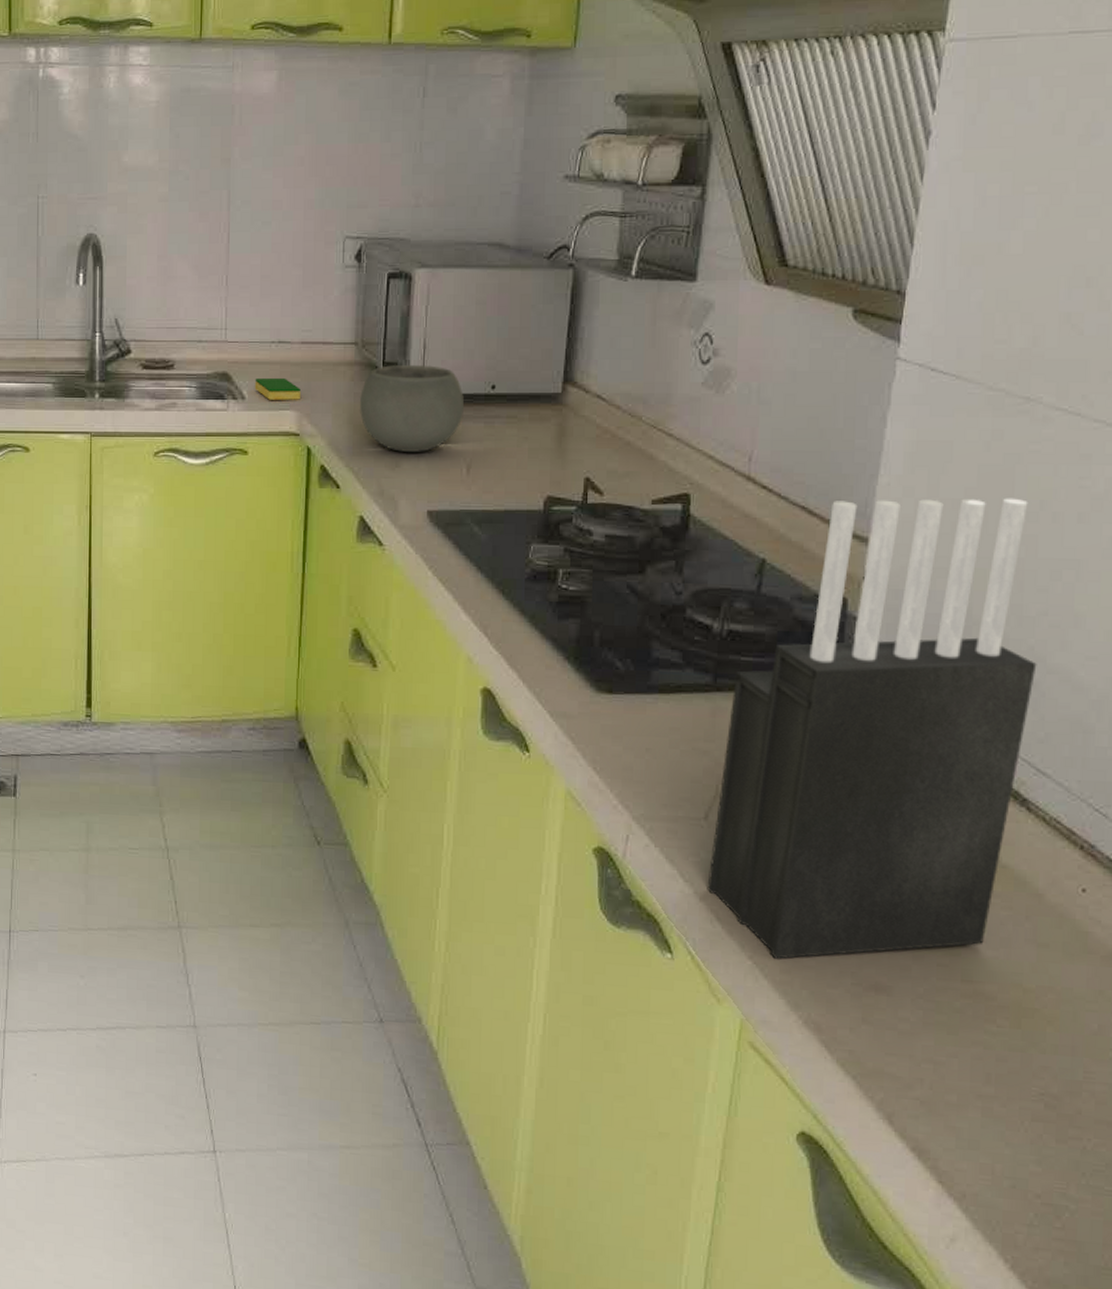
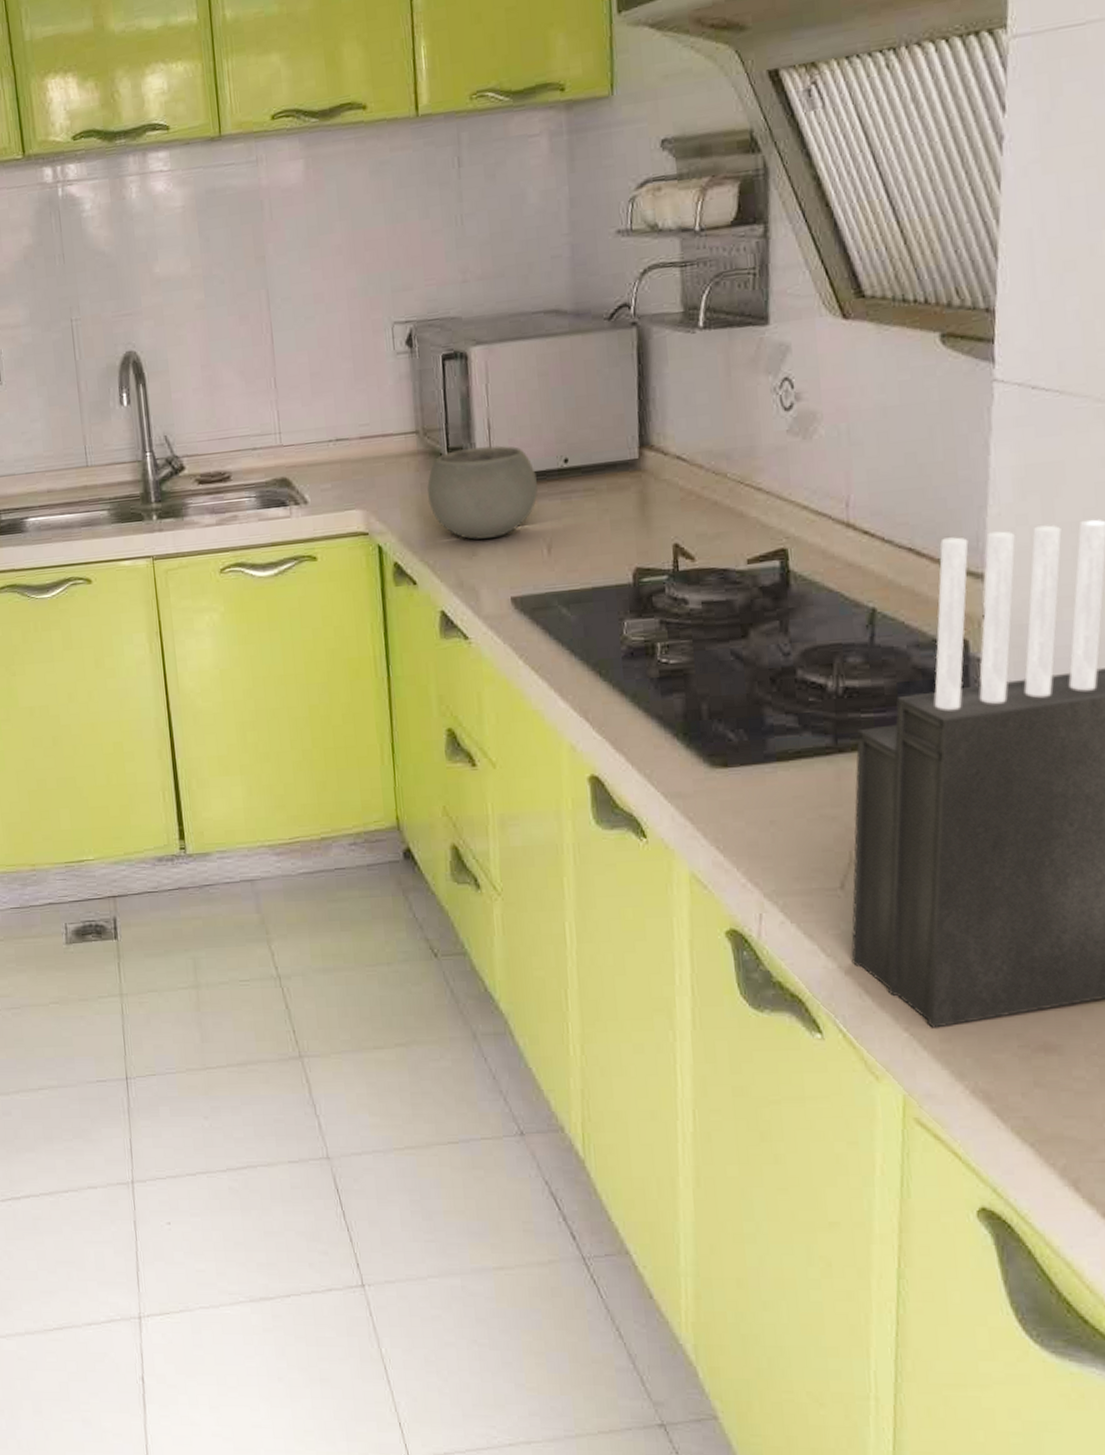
dish sponge: present [254,377,300,400] -> none [315,476,365,501]

